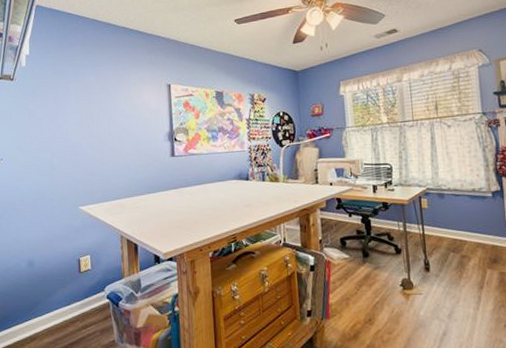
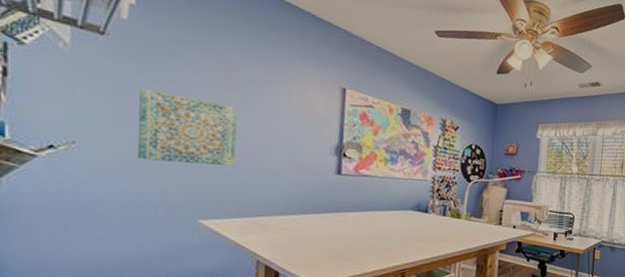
wall art: none [36,113,100,166] -> present [136,88,238,167]

